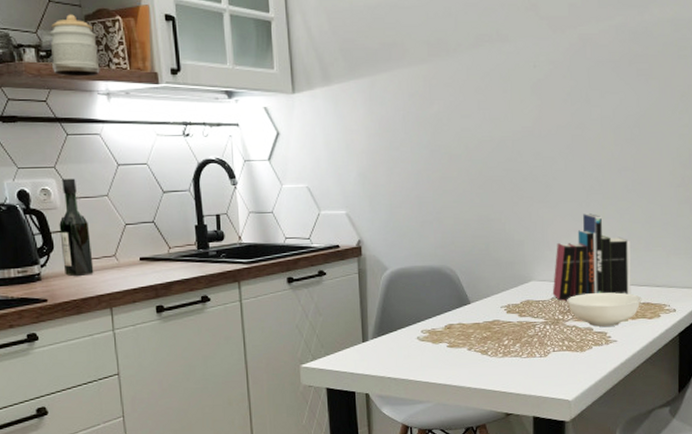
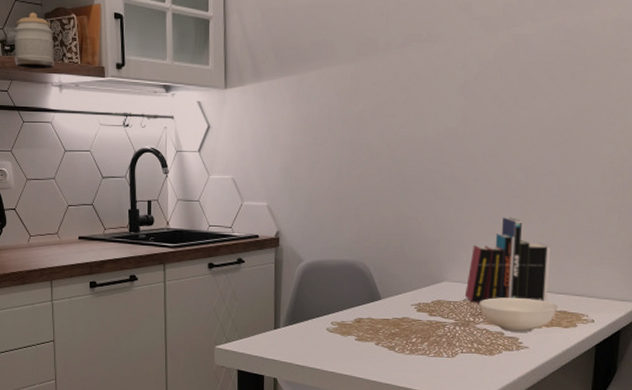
bottle: present [59,178,94,276] -> none [12,162,39,250]

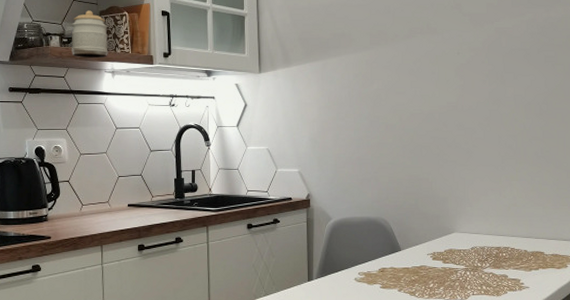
book: present [464,217,550,303] -> none [472,176,541,250]
bowl: present [479,297,559,332] -> none [485,244,551,274]

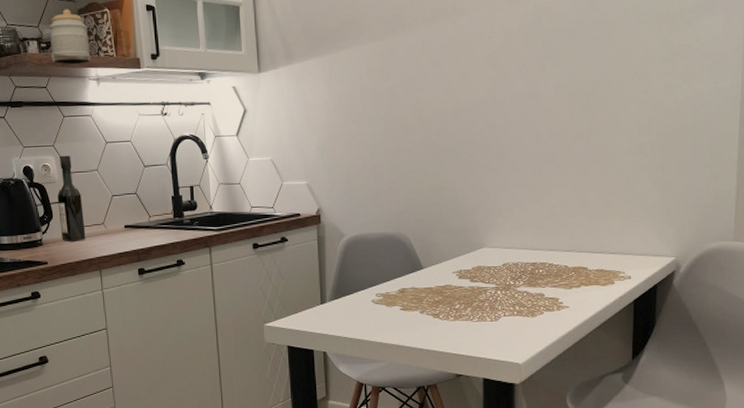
bottle: none [66,138,90,218] -> present [57,155,86,242]

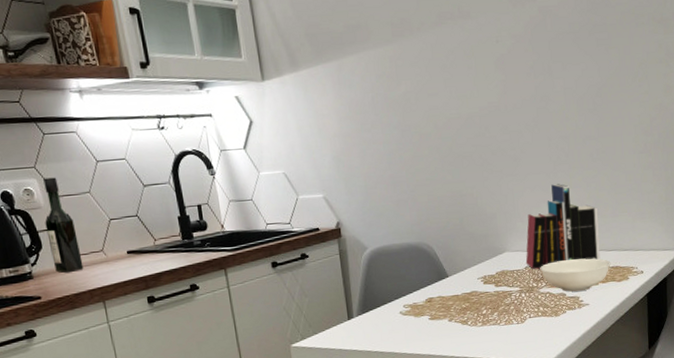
jar: present [49,9,91,65] -> none [15,12,70,76]
book: none [504,181,584,267] -> present [525,184,601,269]
bowl: none [519,259,596,293] -> present [540,258,611,292]

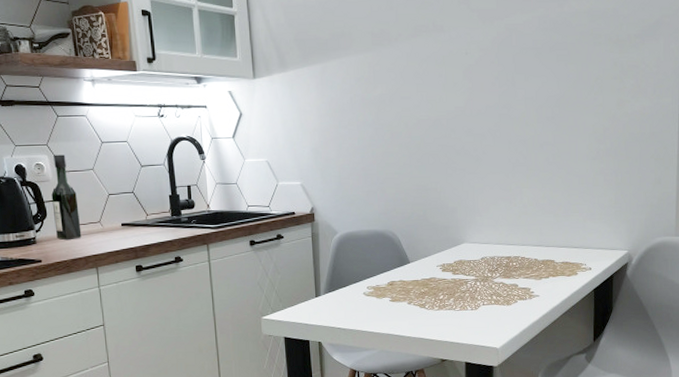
book: present [525,184,601,269] -> none [482,183,552,260]
bowl: present [540,258,611,292] -> none [495,253,562,283]

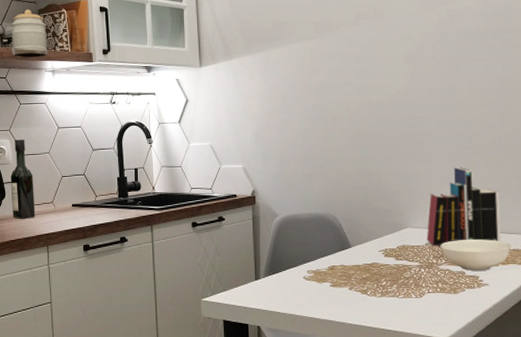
jar: none [41,11,86,66] -> present [11,9,48,58]
book: none [482,183,552,260] -> present [426,167,501,246]
bowl: none [495,253,562,283] -> present [440,239,512,271]

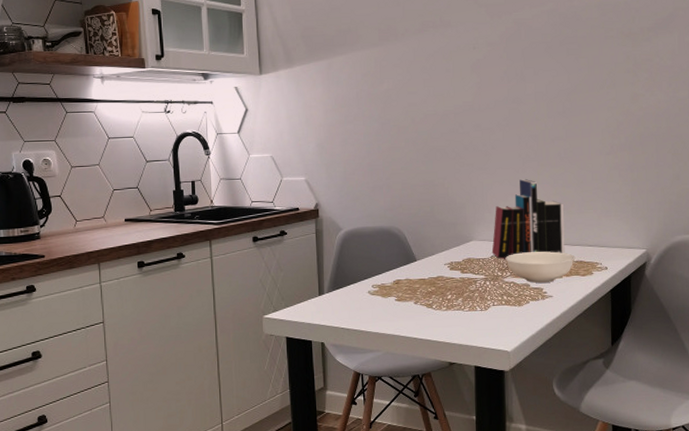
bottle: present [10,139,35,219] -> none [57,150,85,235]
jar: present [11,9,48,58] -> none [54,10,96,63]

